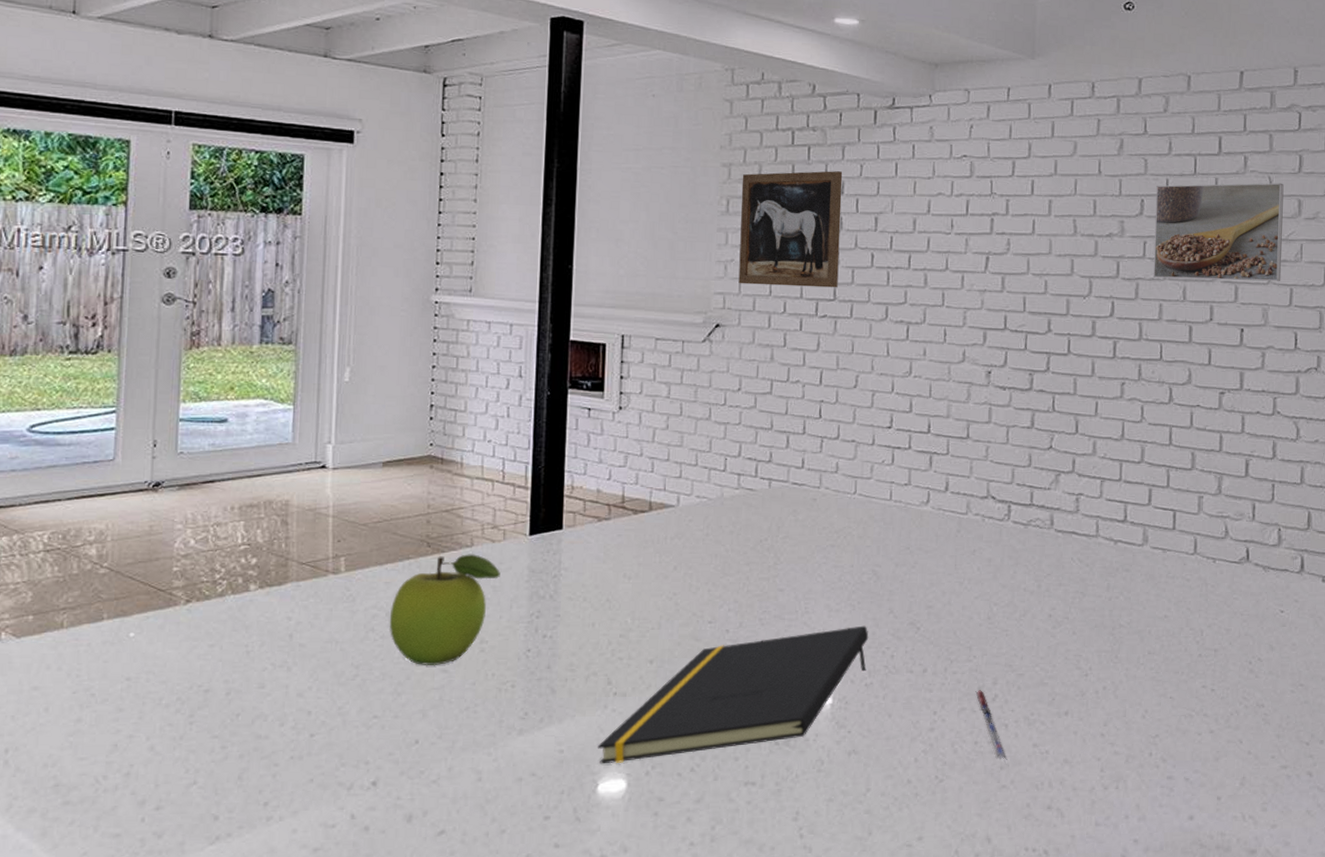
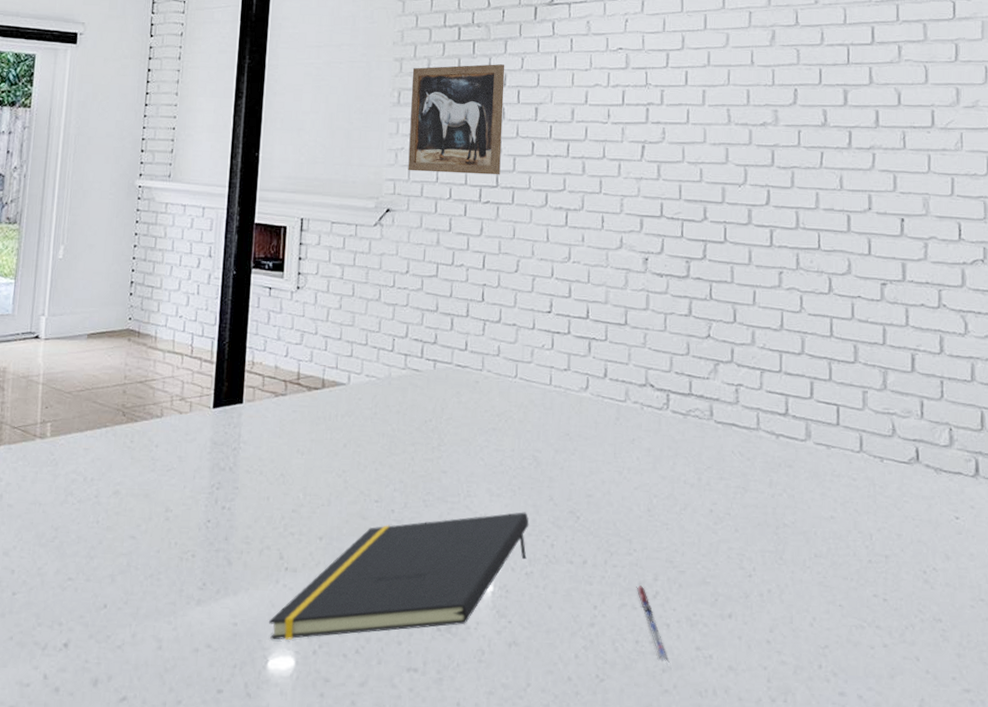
fruit: present [389,554,500,665] -> none [85,424,186,531]
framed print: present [1154,183,1284,282] -> none [808,71,942,171]

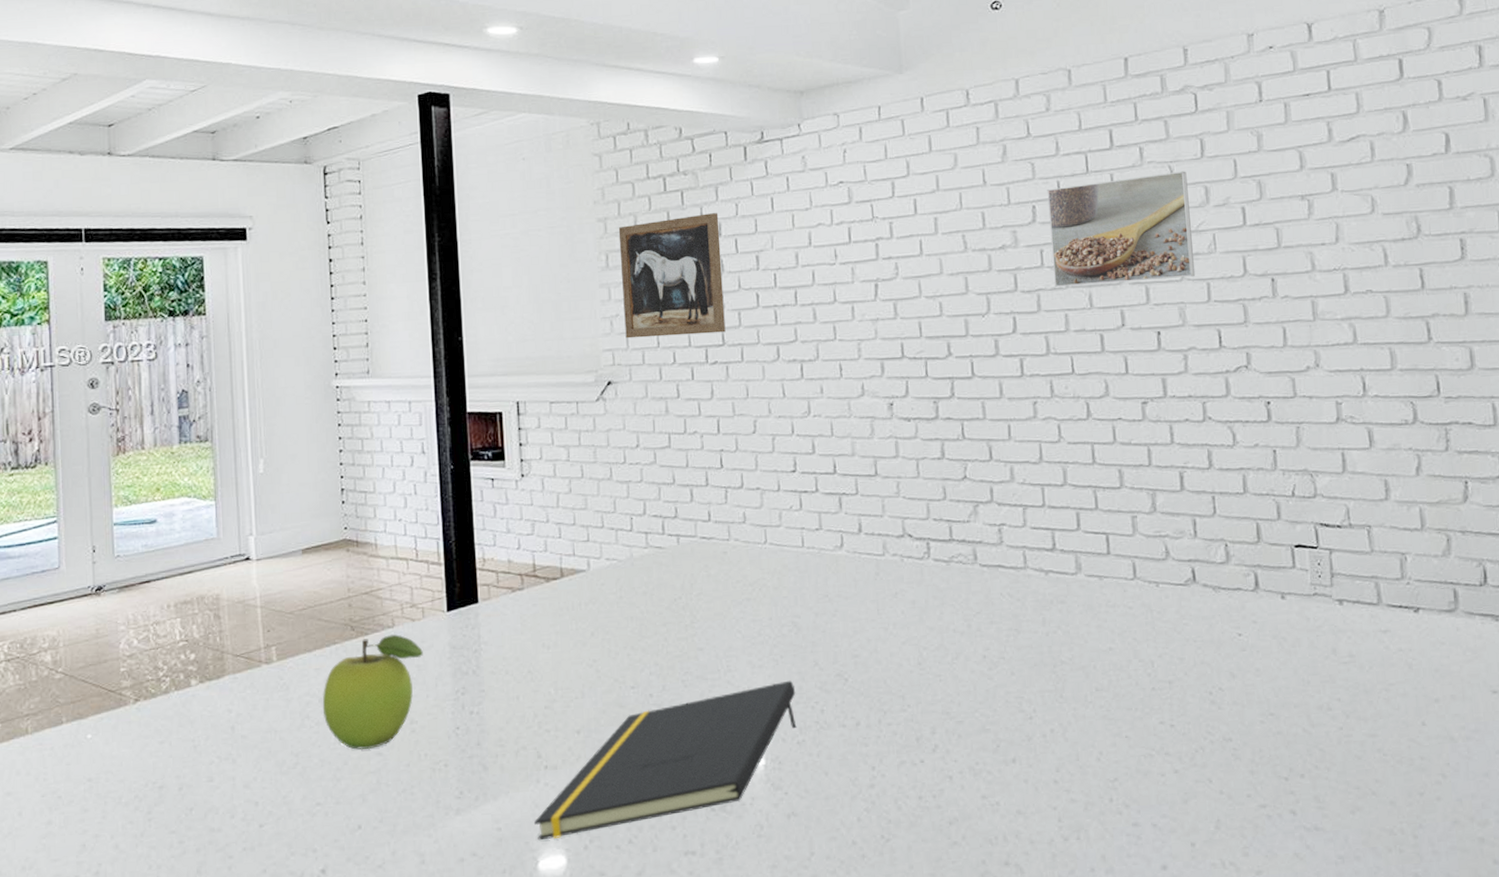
fruit: none [85,424,186,531] -> present [322,634,423,750]
pen: present [636,586,670,663] -> none [914,741,956,815]
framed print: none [808,71,942,171] -> present [1047,171,1196,287]

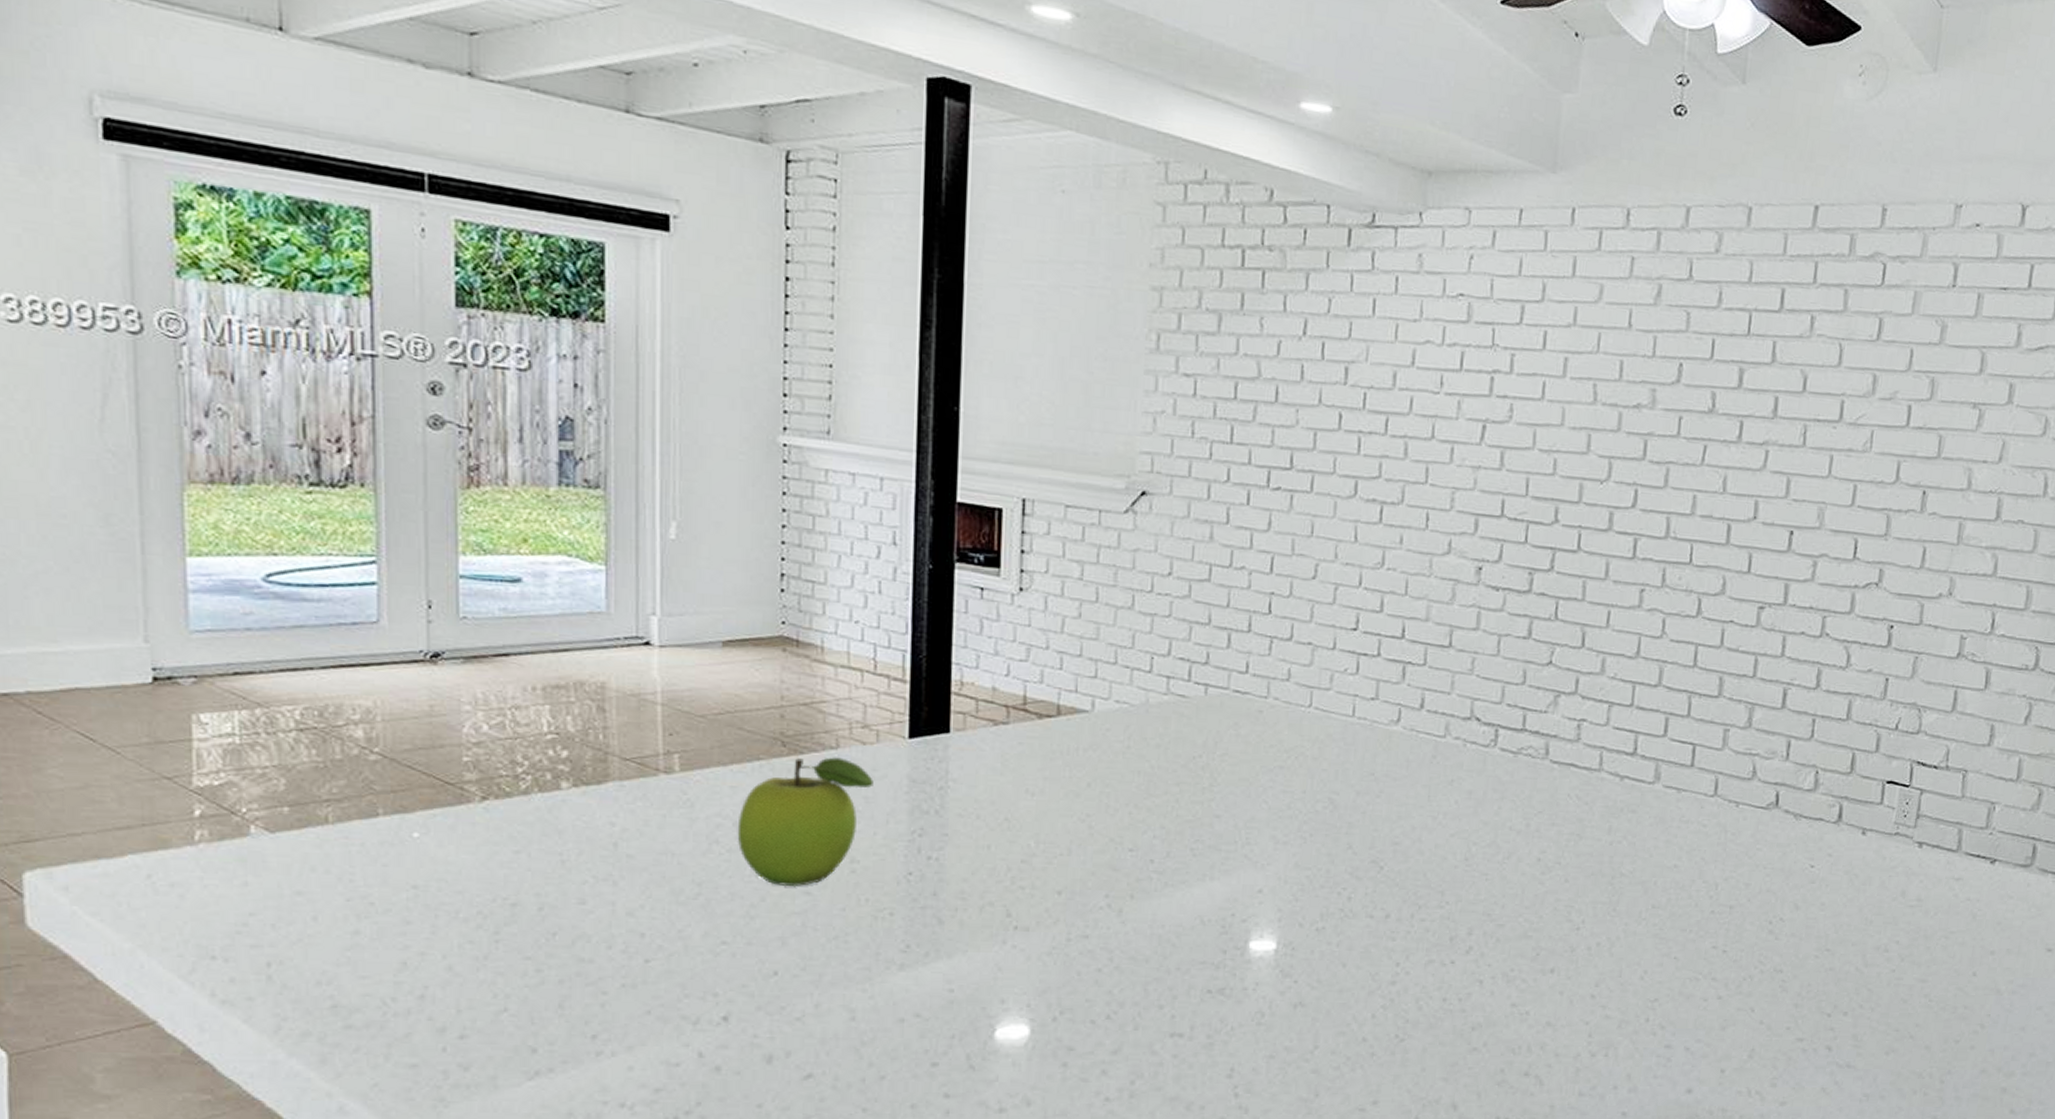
notepad: present [534,680,797,841] -> none [995,861,1322,1007]
wall art: present [618,213,726,339] -> none [1170,301,1306,454]
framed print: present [1047,171,1196,287] -> none [1688,346,1857,476]

